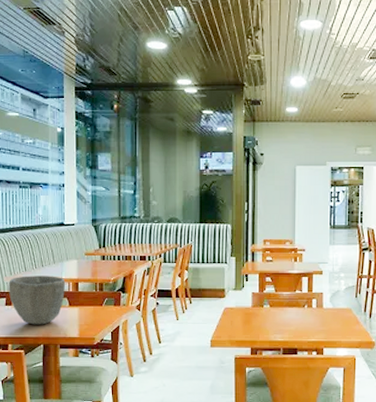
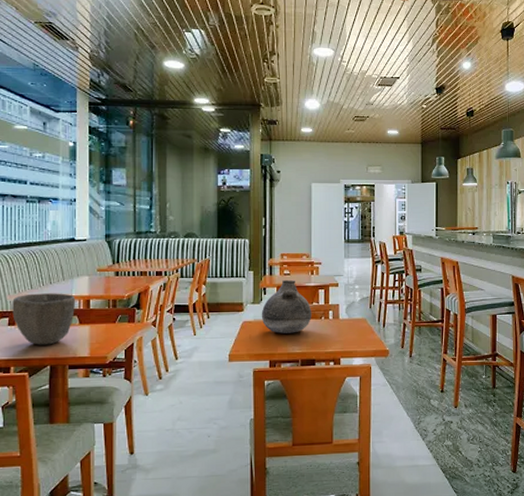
vase: none [243,266,295,321] -> present [261,279,312,334]

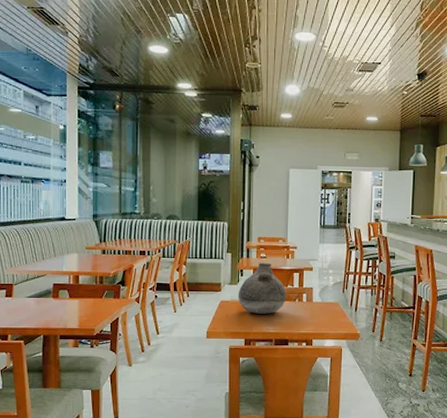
bowl: present [12,293,76,345] -> none [9,268,66,316]

